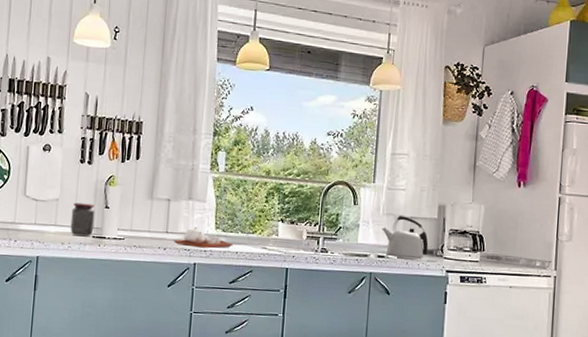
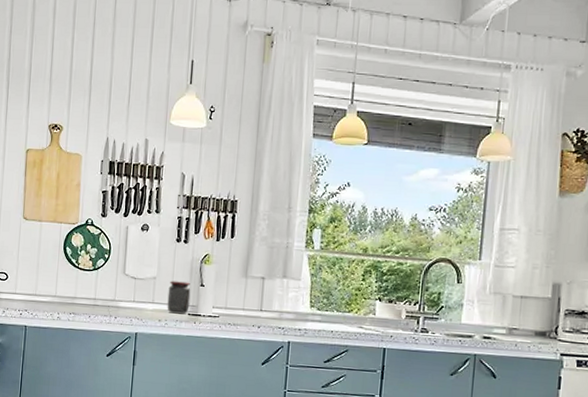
tea set: present [174,226,233,249] -> none [268,305,328,327]
kettle: present [382,216,429,261] -> none [488,295,541,343]

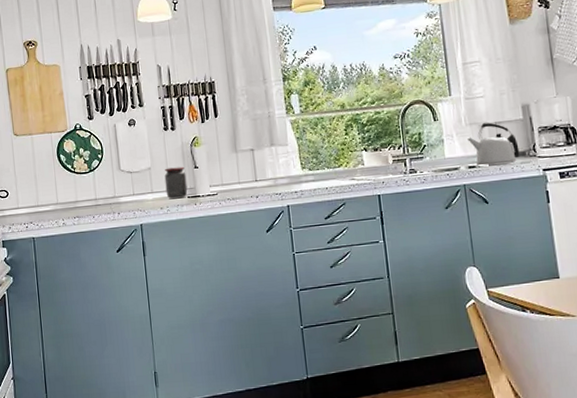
kettle: none [488,295,541,343] -> present [467,122,520,166]

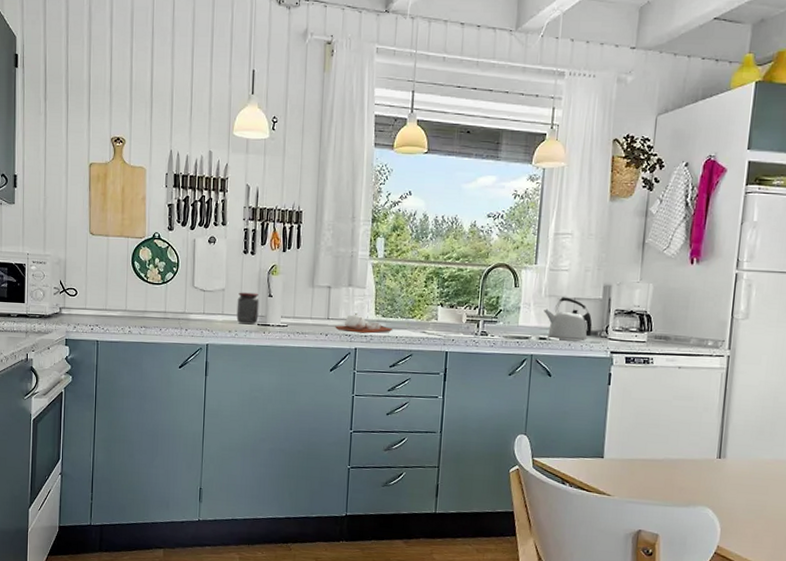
tea set: none [264,170,322,191] -> present [335,312,393,334]

